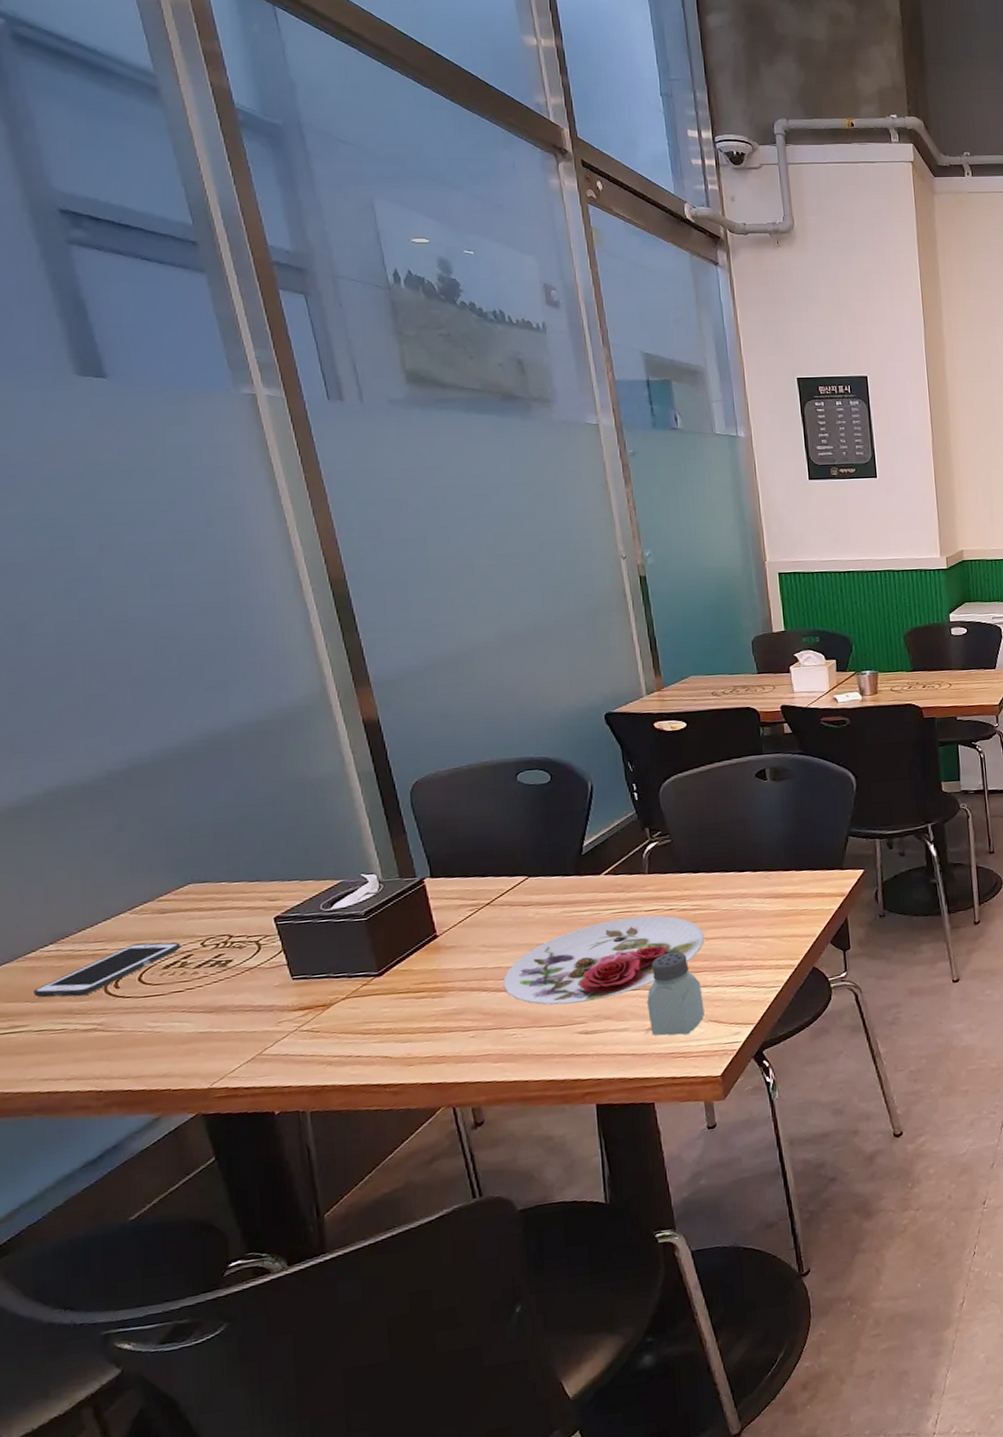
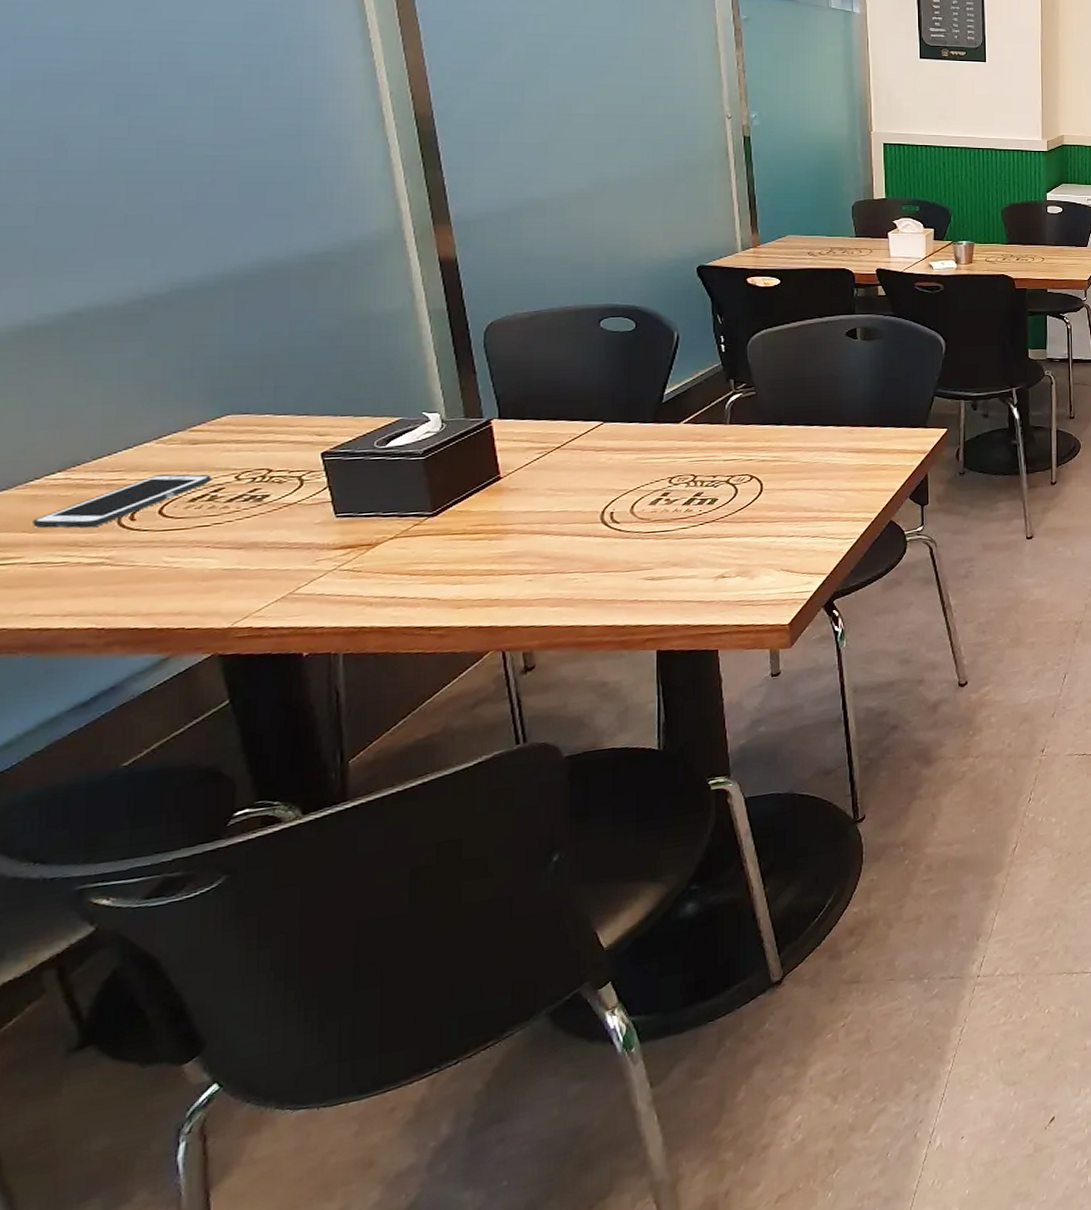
plate: present [503,915,704,1005] -> none [568,465,782,551]
saltshaker: present [647,951,705,1036] -> none [718,501,777,584]

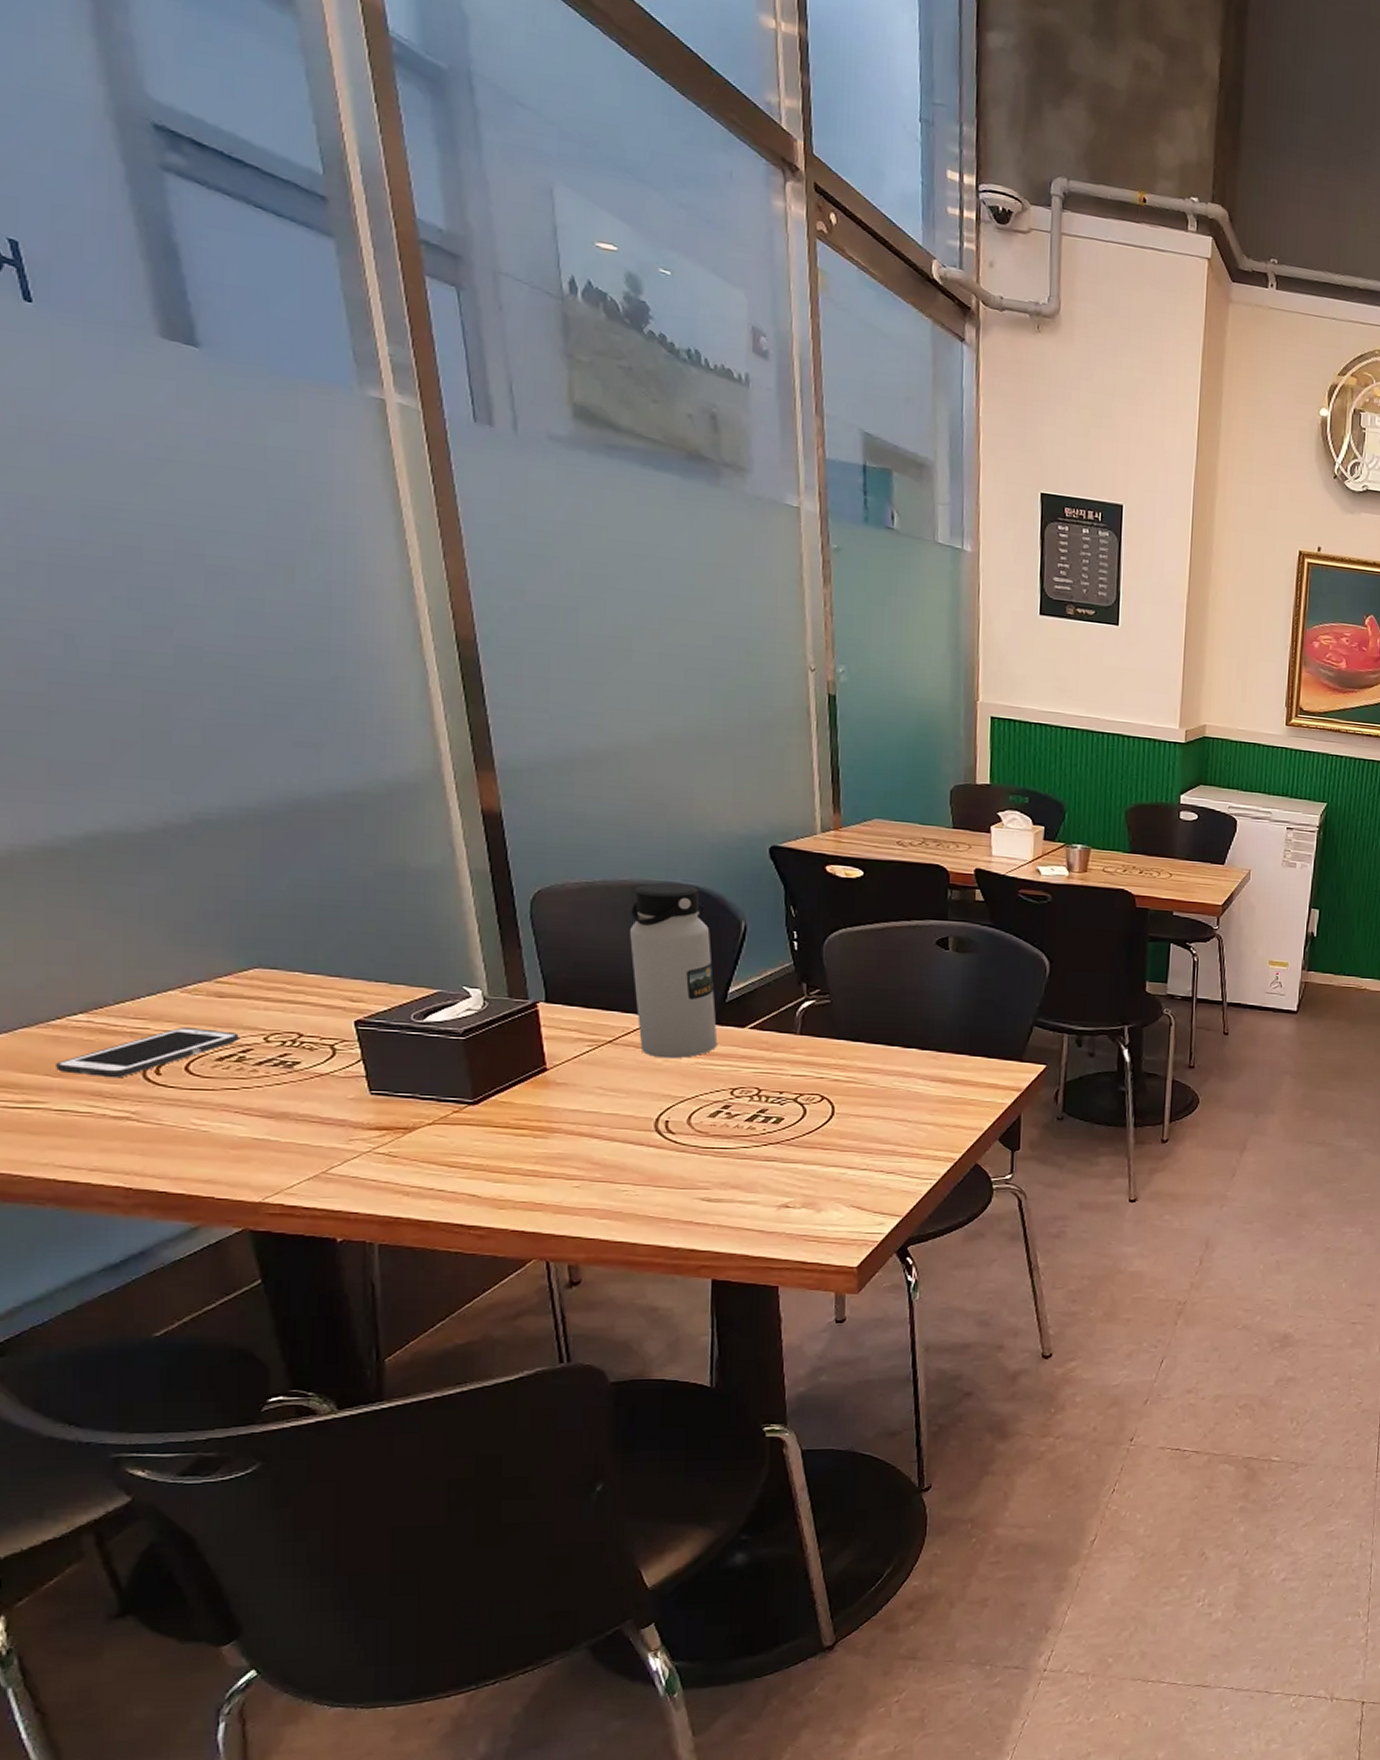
water bottle: none [575,305,656,458] -> present [630,882,718,1059]

